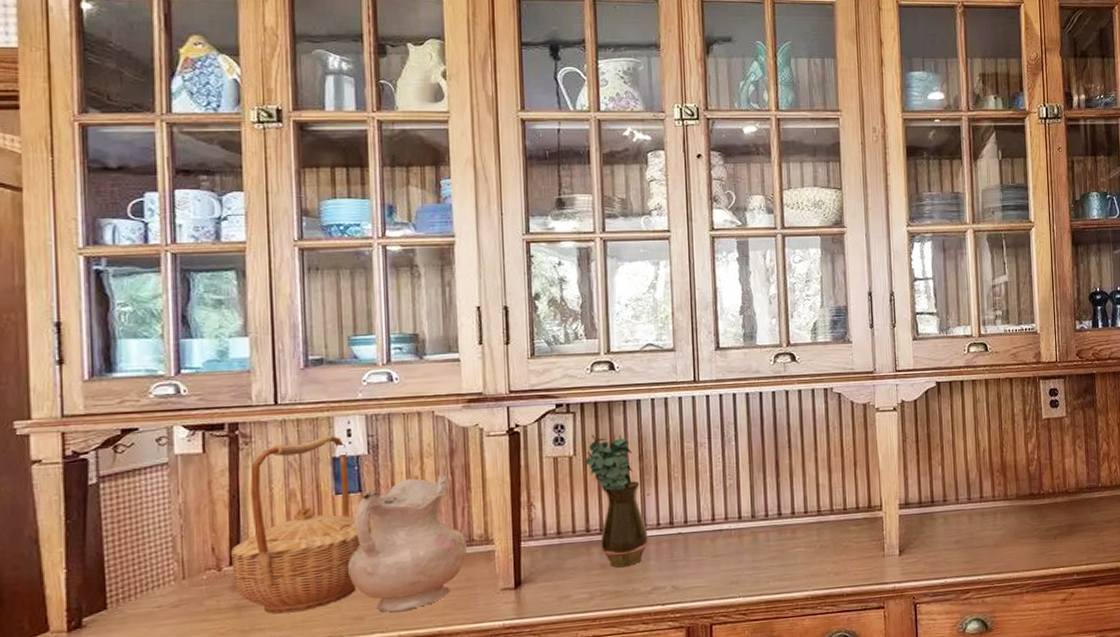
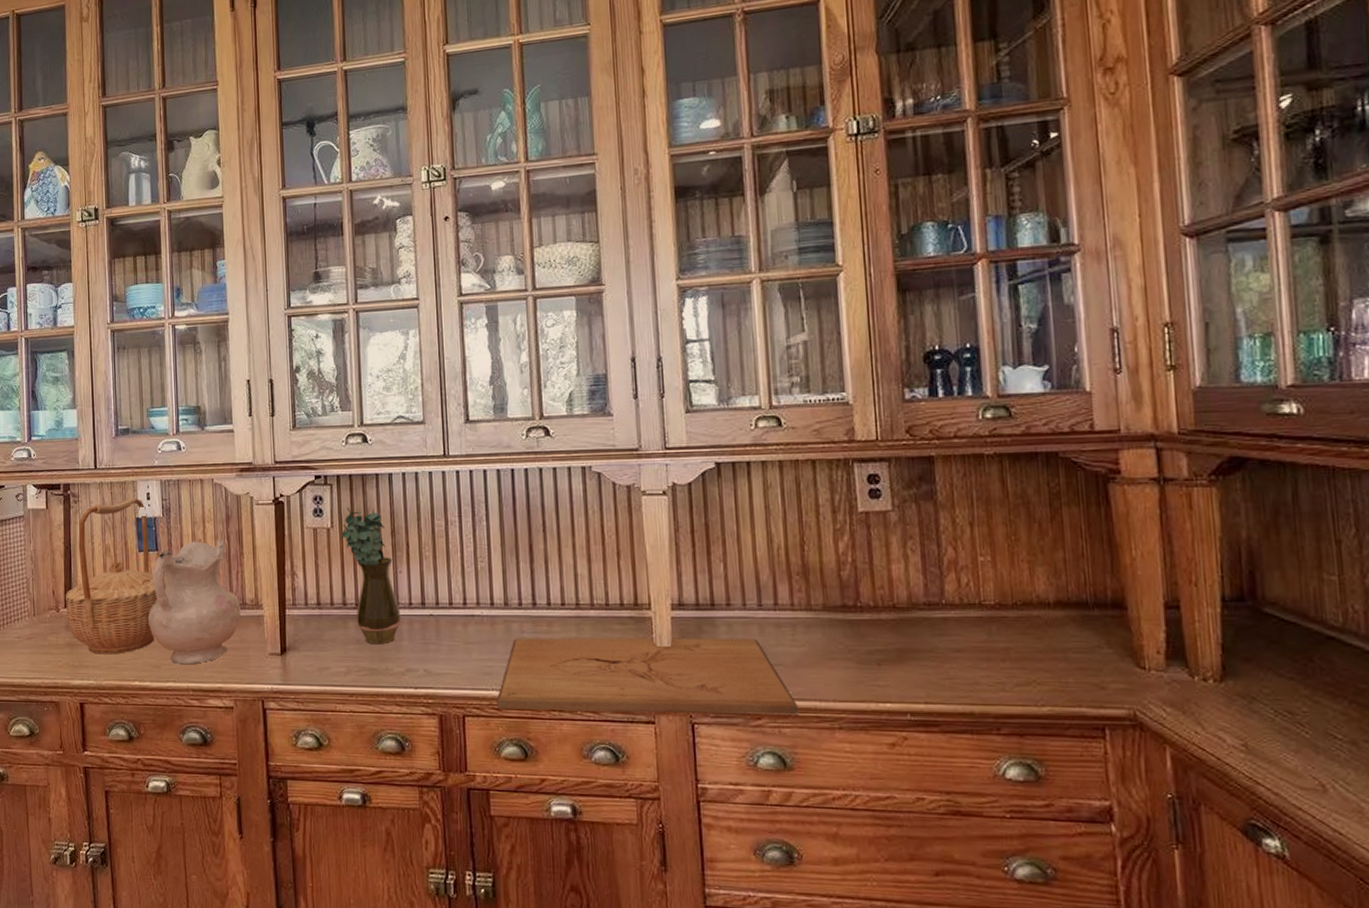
cutting board: none [743,527,998,615] -> present [496,637,800,715]

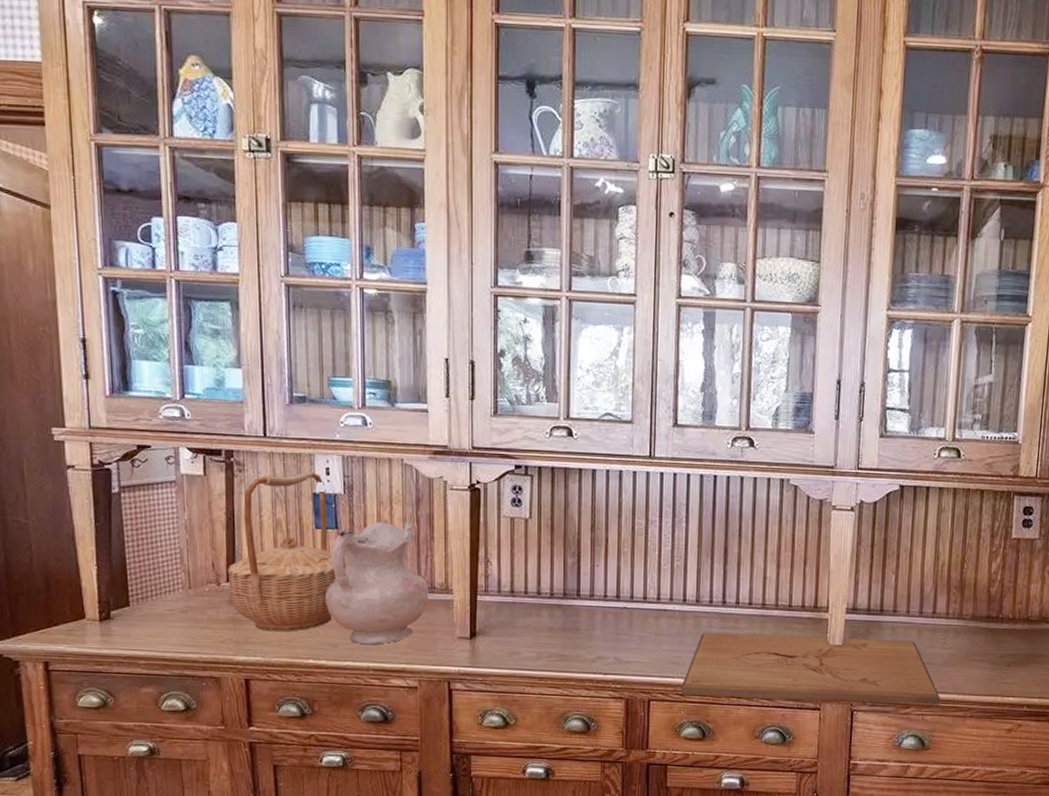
vase: present [341,507,401,645] -> none [540,499,595,633]

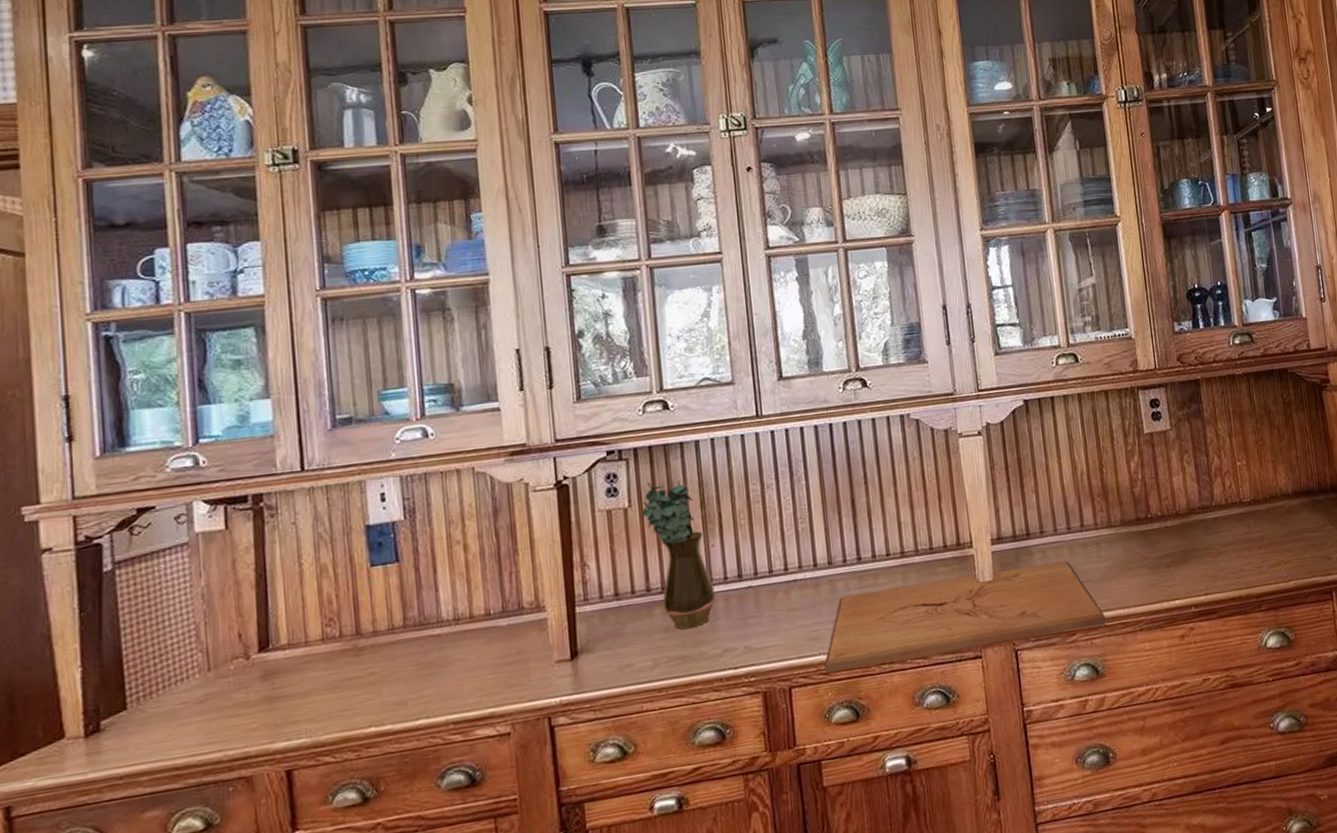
basket: present [227,471,346,632] -> none [258,501,412,704]
ceramic pitcher: present [324,521,429,645] -> none [386,537,517,696]
vase: none [540,499,595,633] -> present [642,480,716,630]

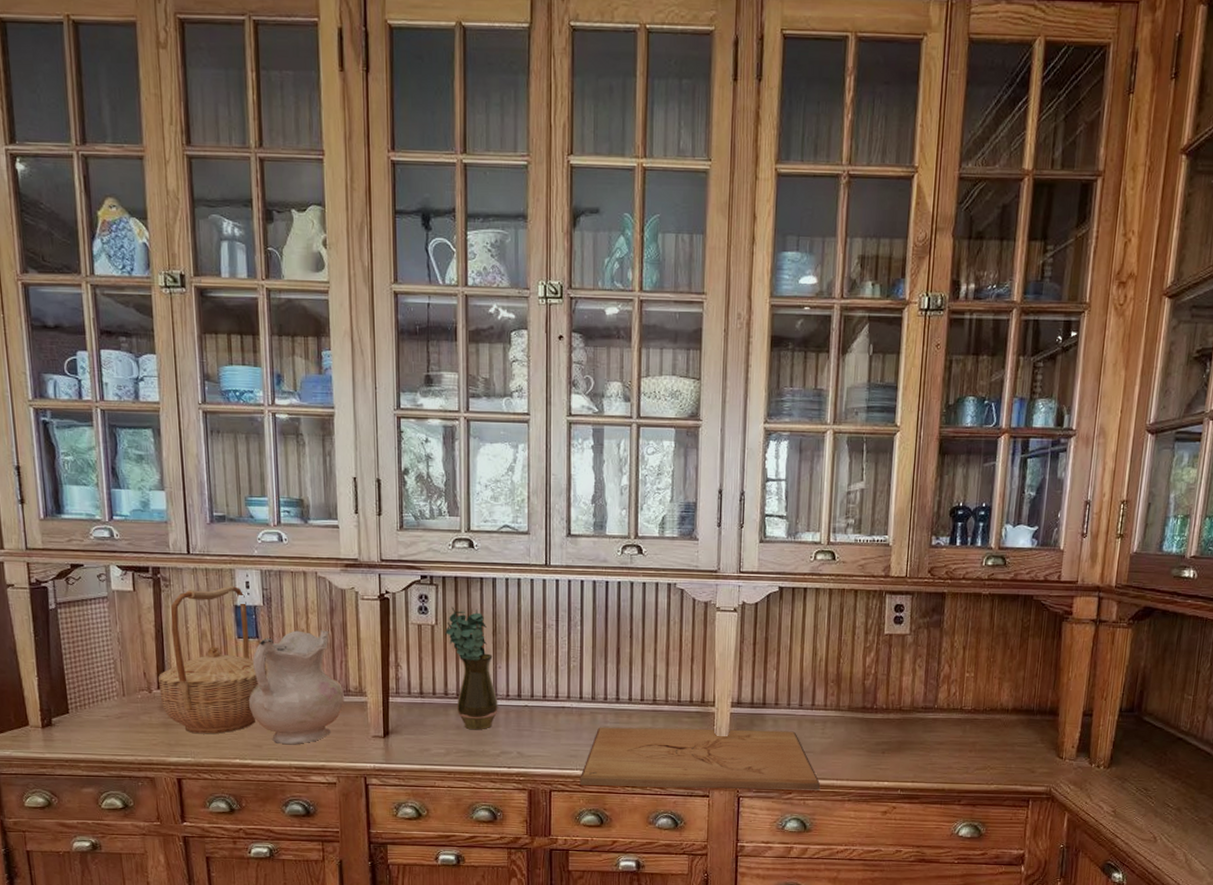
basket: none [258,501,412,704] -> present [157,585,268,734]
ceramic pitcher: none [386,537,517,696] -> present [248,630,344,745]

